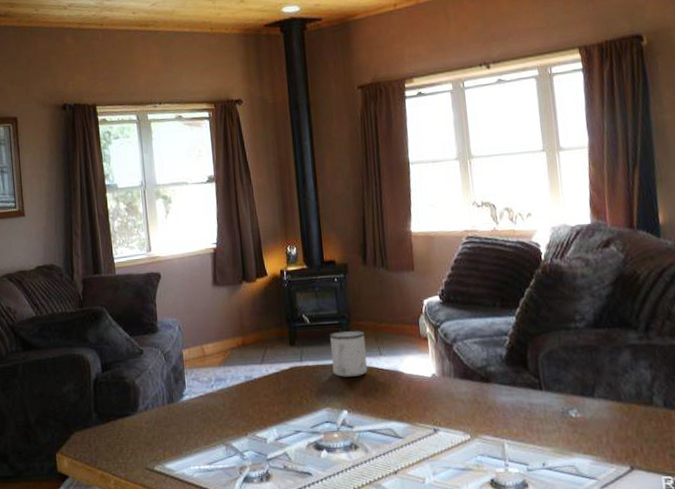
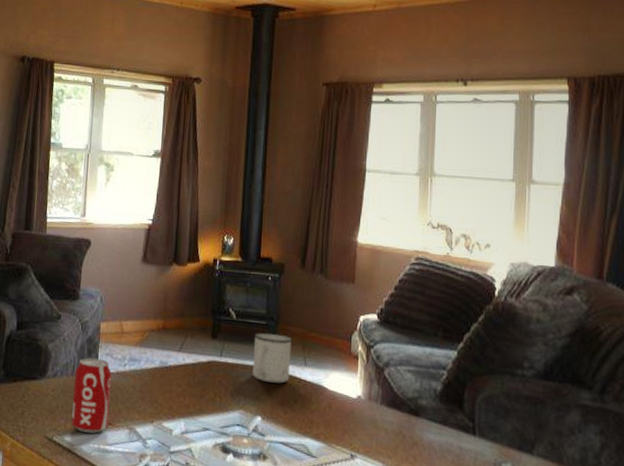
beverage can: none [165,385,205,457] -> present [72,358,112,434]

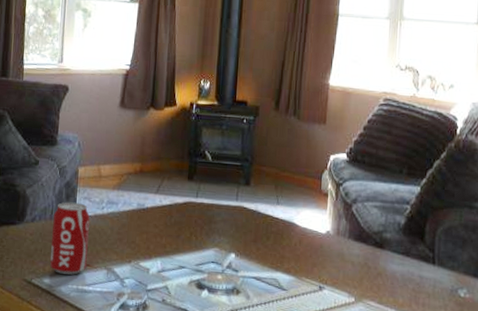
mug: present [252,332,292,384] -> none [226,173,265,222]

